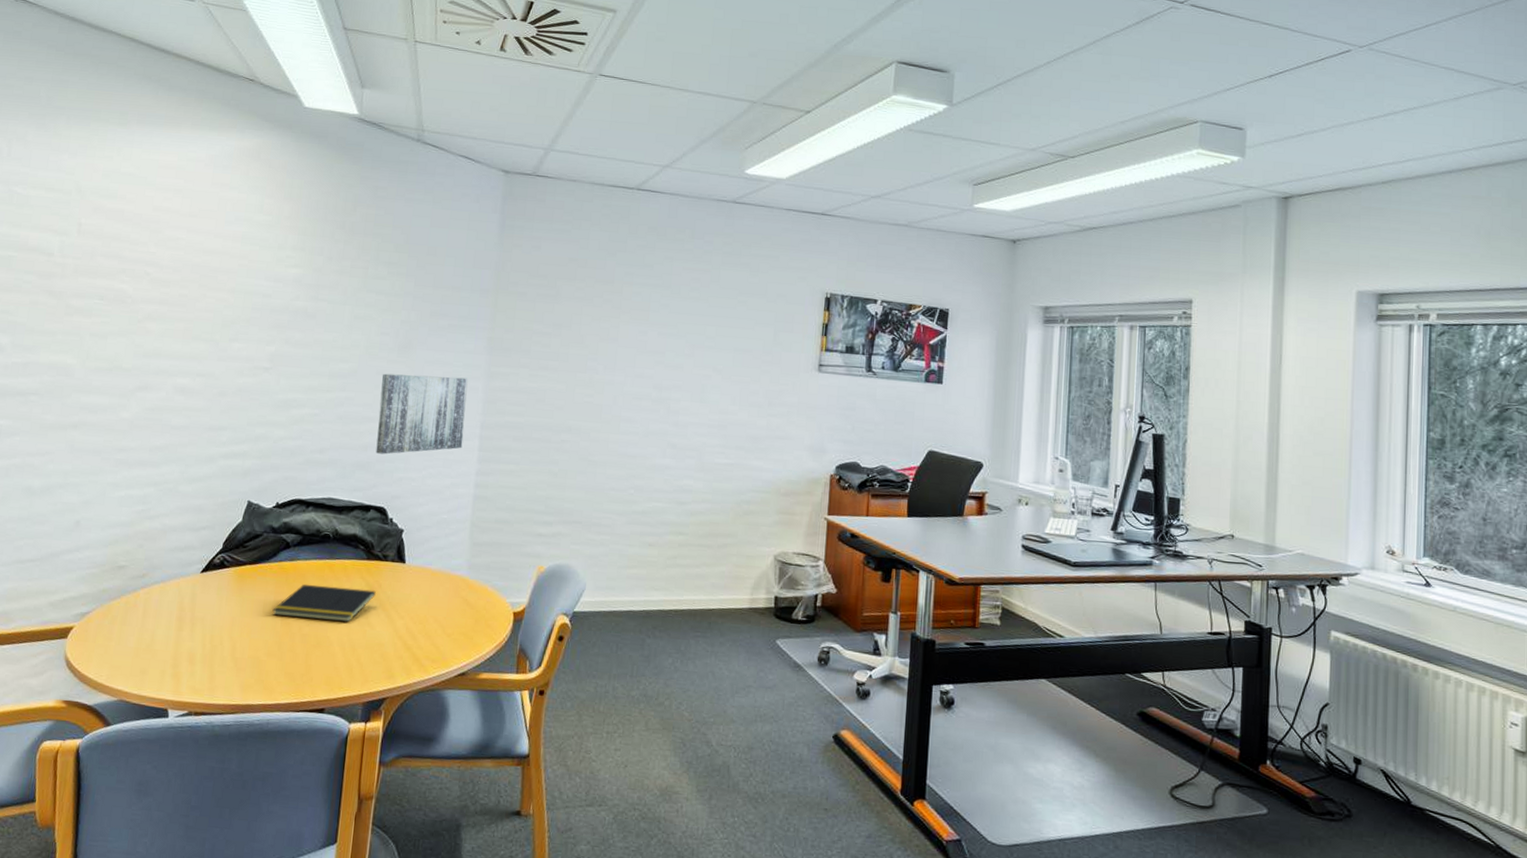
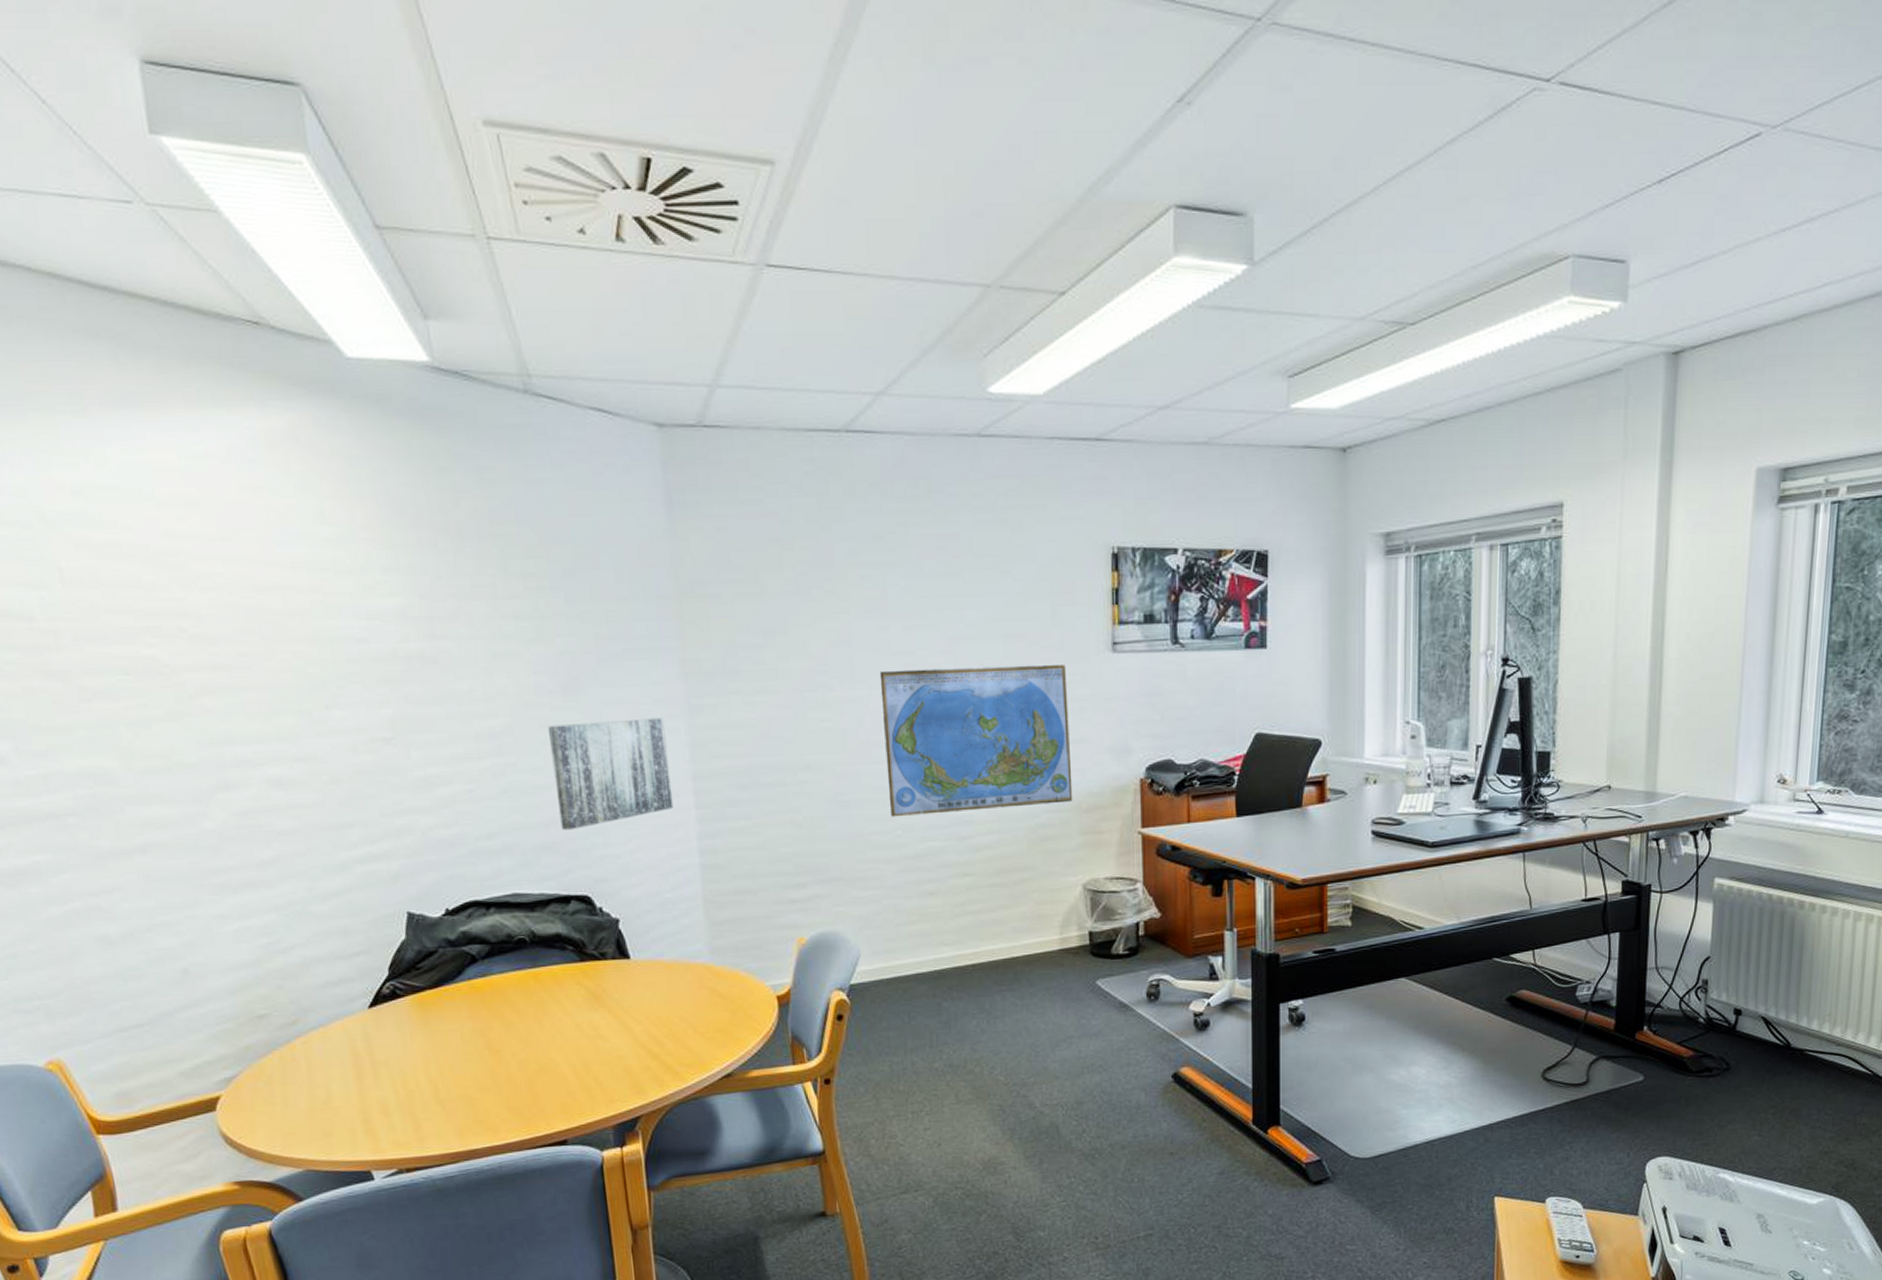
notepad: present [272,584,376,622] -> none [473,996,601,1044]
world map: none [627,364,780,486] -> present [879,664,1073,818]

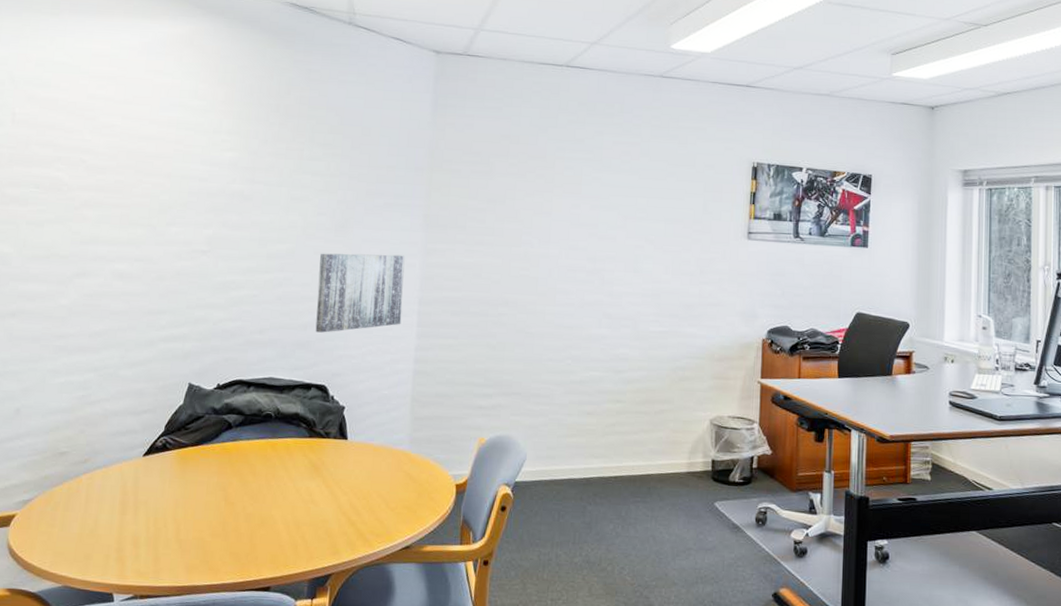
world map: present [879,664,1073,818] -> none [564,236,711,352]

